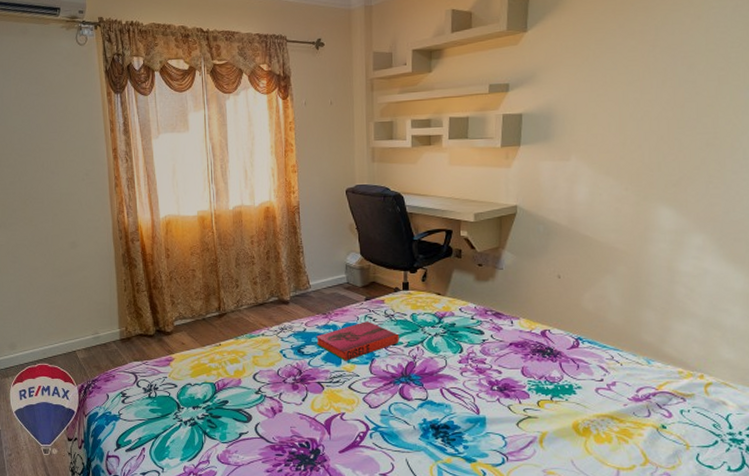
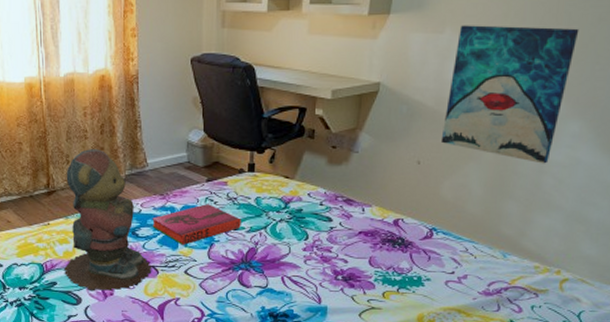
teddy bear: none [234,273,318,407] -> present [63,149,152,291]
wall art: none [577,152,690,275] -> present [440,25,579,164]

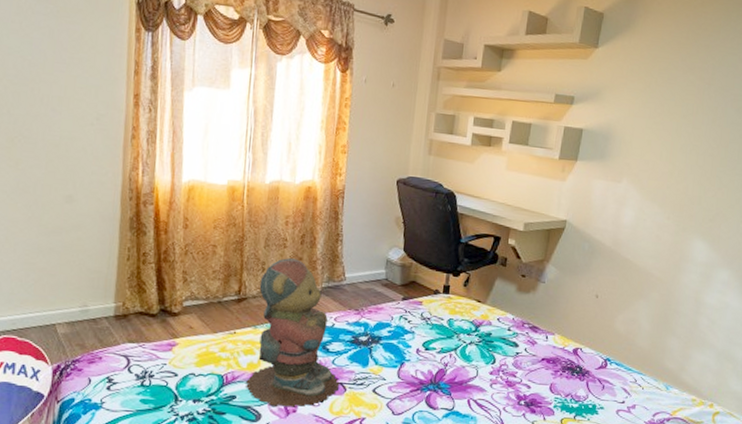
hardback book: present [152,204,241,245] -> none [344,322,433,363]
wall art: present [440,25,579,164] -> none [616,178,728,306]

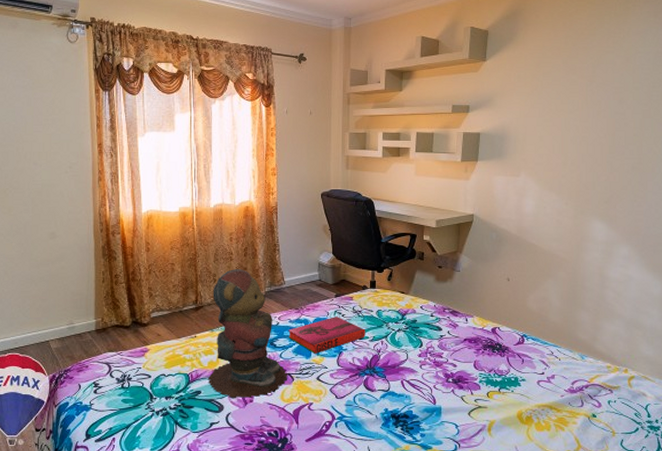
hardback book: none [344,322,433,363] -> present [288,317,365,354]

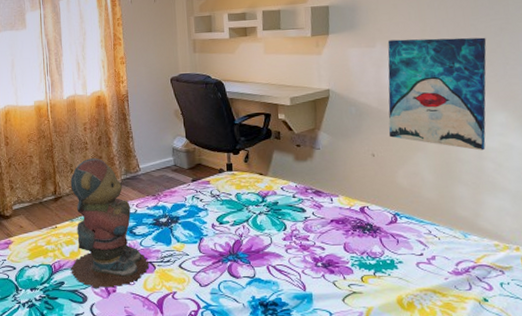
hardback book: present [288,317,365,354] -> none [147,202,226,241]
wall art: none [524,171,619,280] -> present [387,37,487,151]

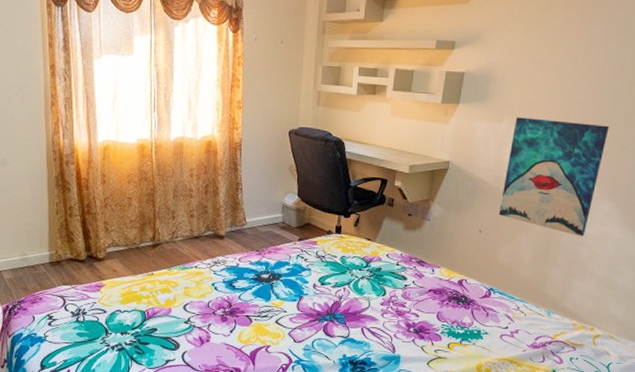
teddy bear: present [70,158,150,288] -> none [164,207,246,338]

